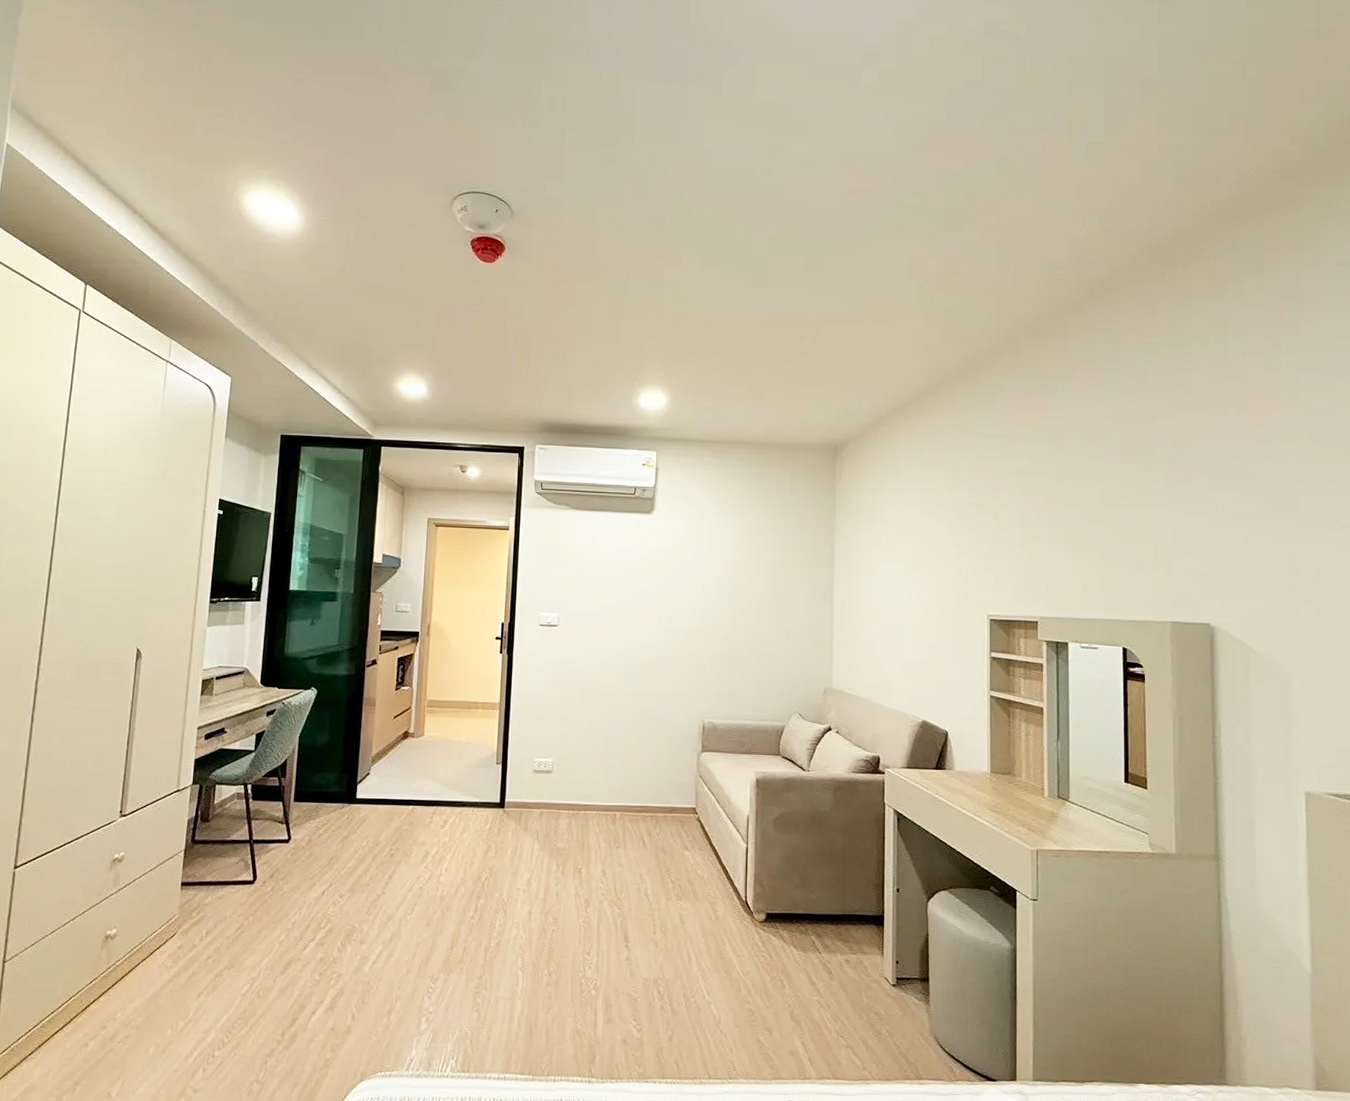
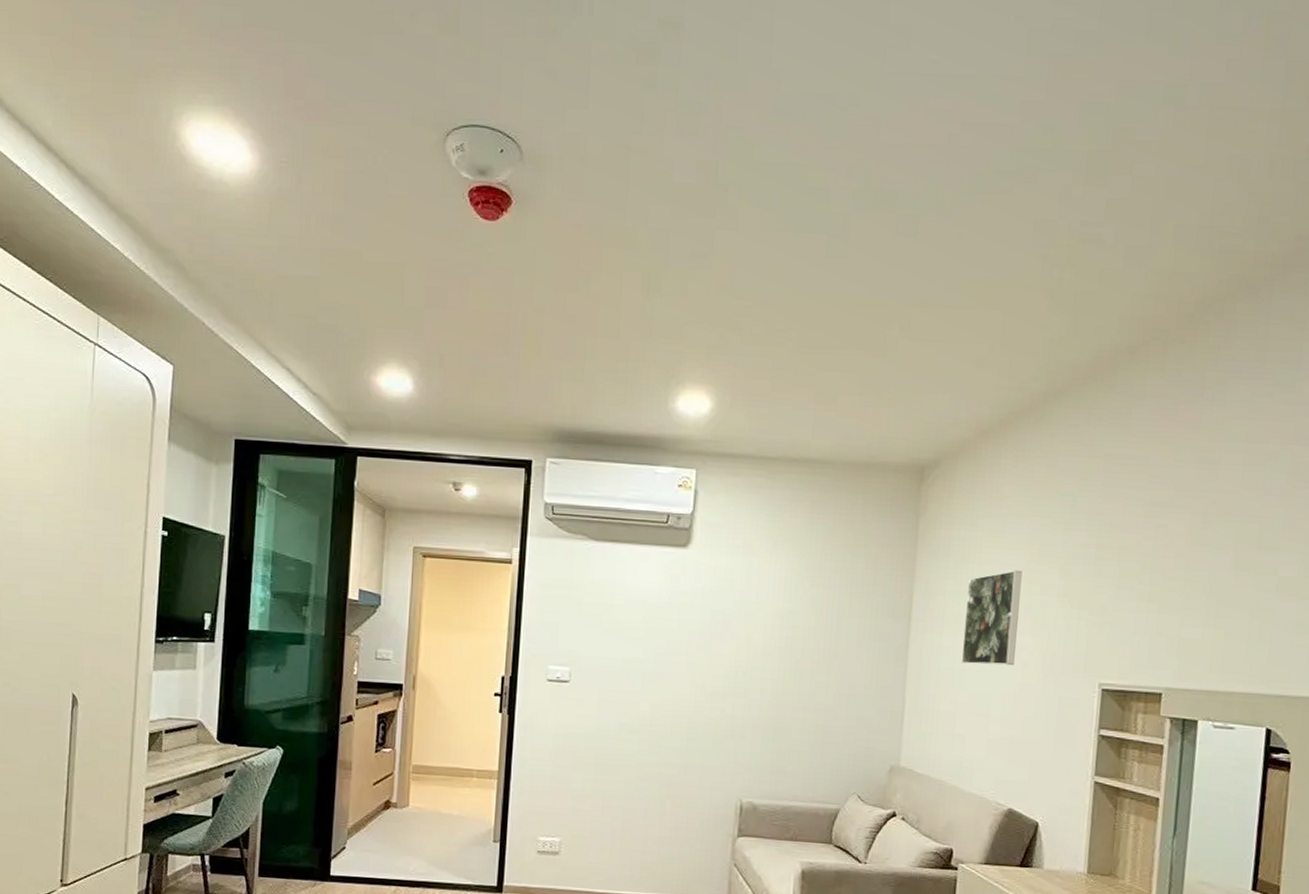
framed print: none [876,525,920,603] -> present [961,570,1022,666]

